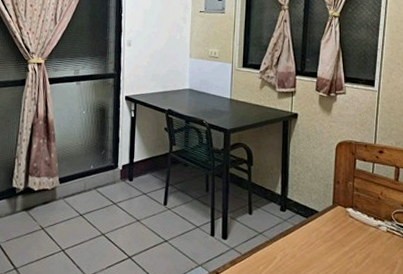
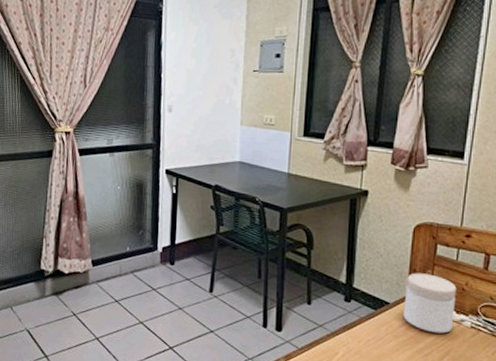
jar: none [330,184,374,238] -> present [403,273,457,334]

